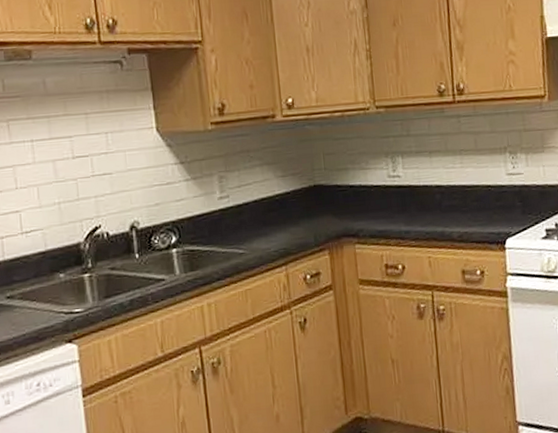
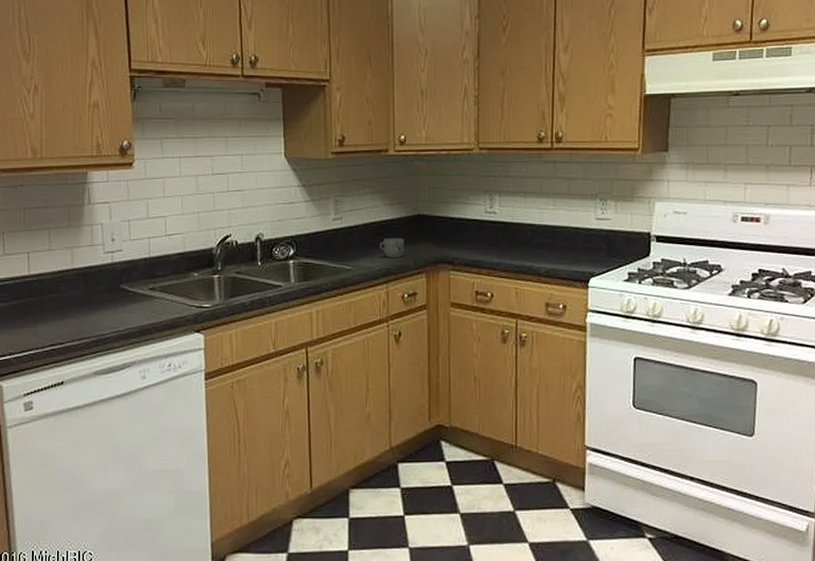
mug: none [273,213,303,236] -> present [379,237,405,258]

